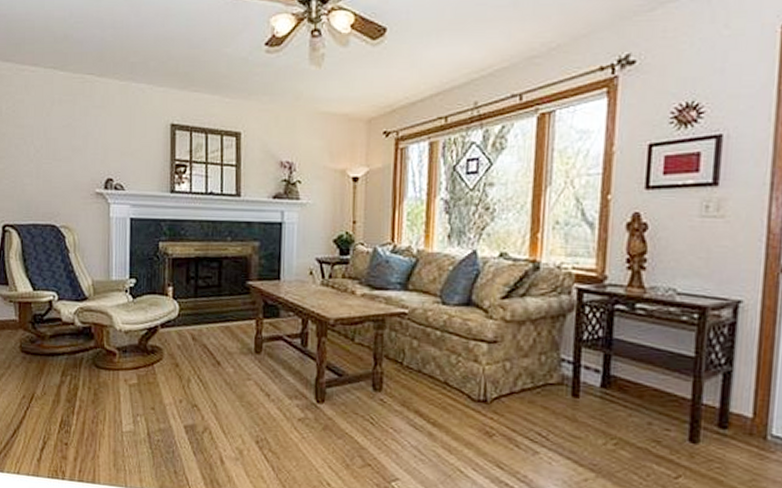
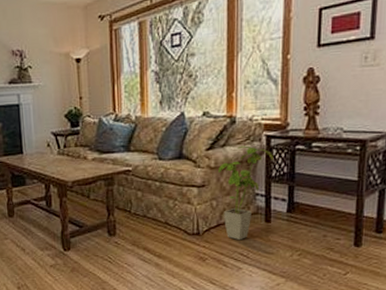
house plant: none [515,298,585,416] -> present [218,145,273,241]

